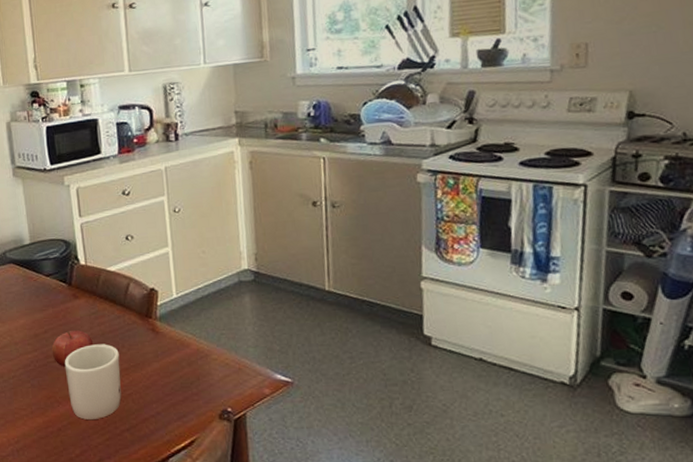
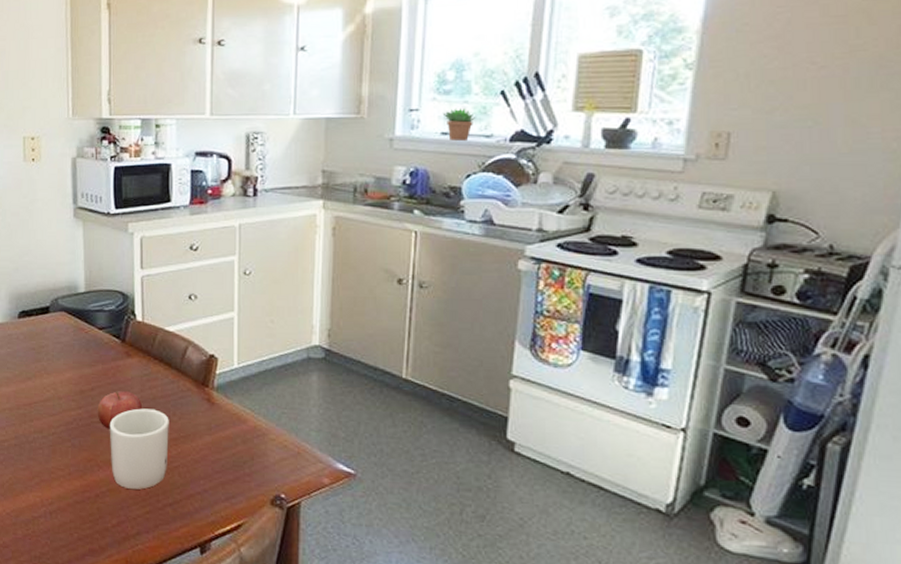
succulent plant: none [336,43,367,74] -> present [442,107,476,142]

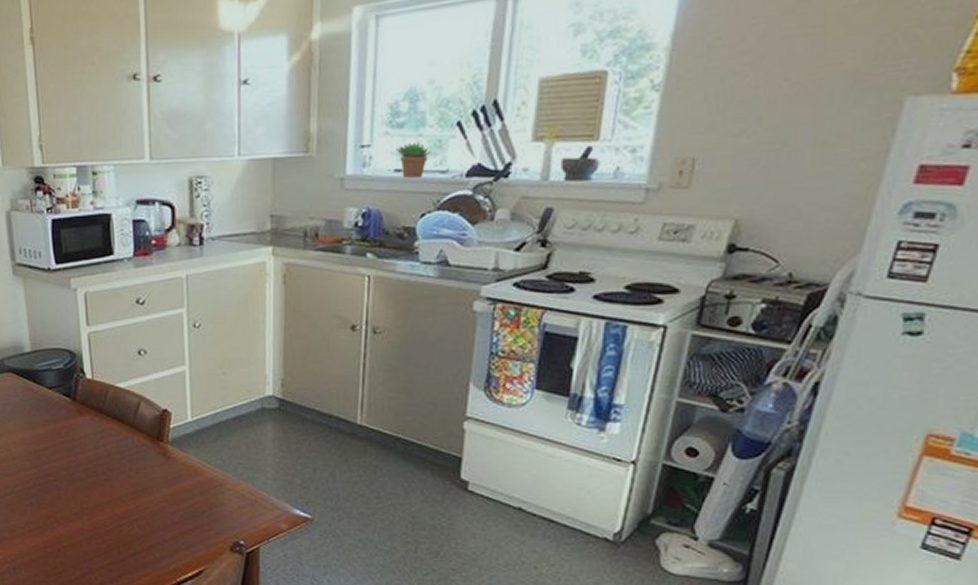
fruit: present [97,391,142,429] -> none [52,449,97,487]
mug: present [109,408,169,490] -> none [66,465,127,543]

